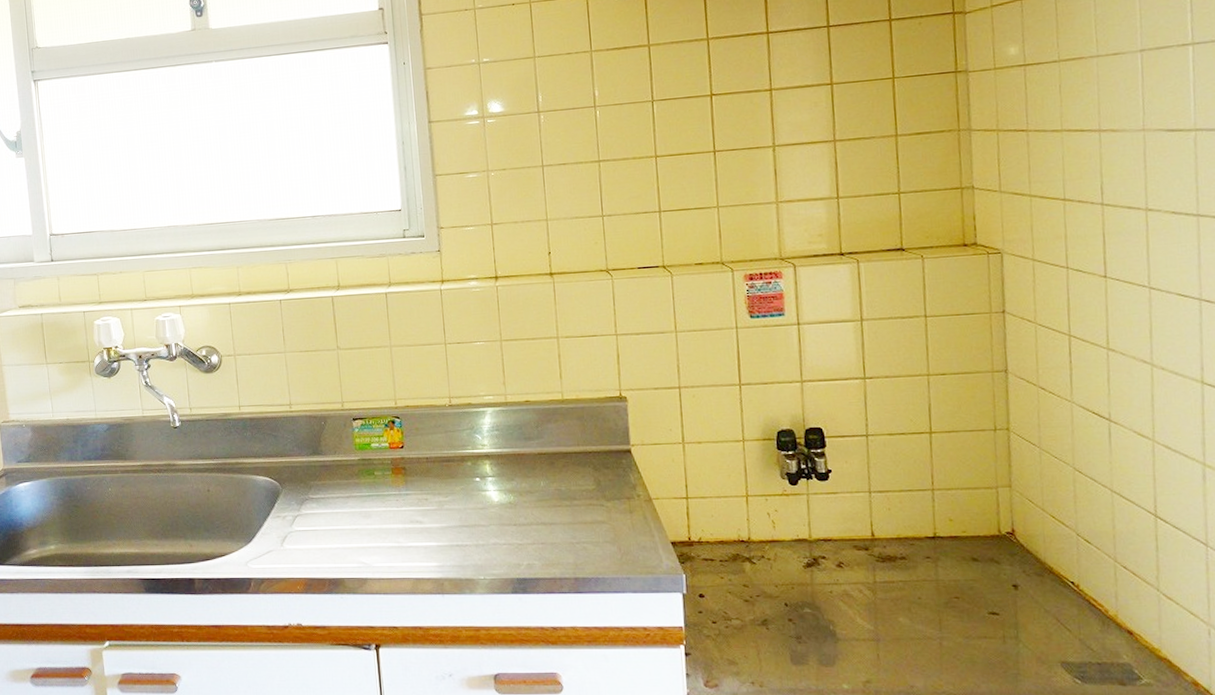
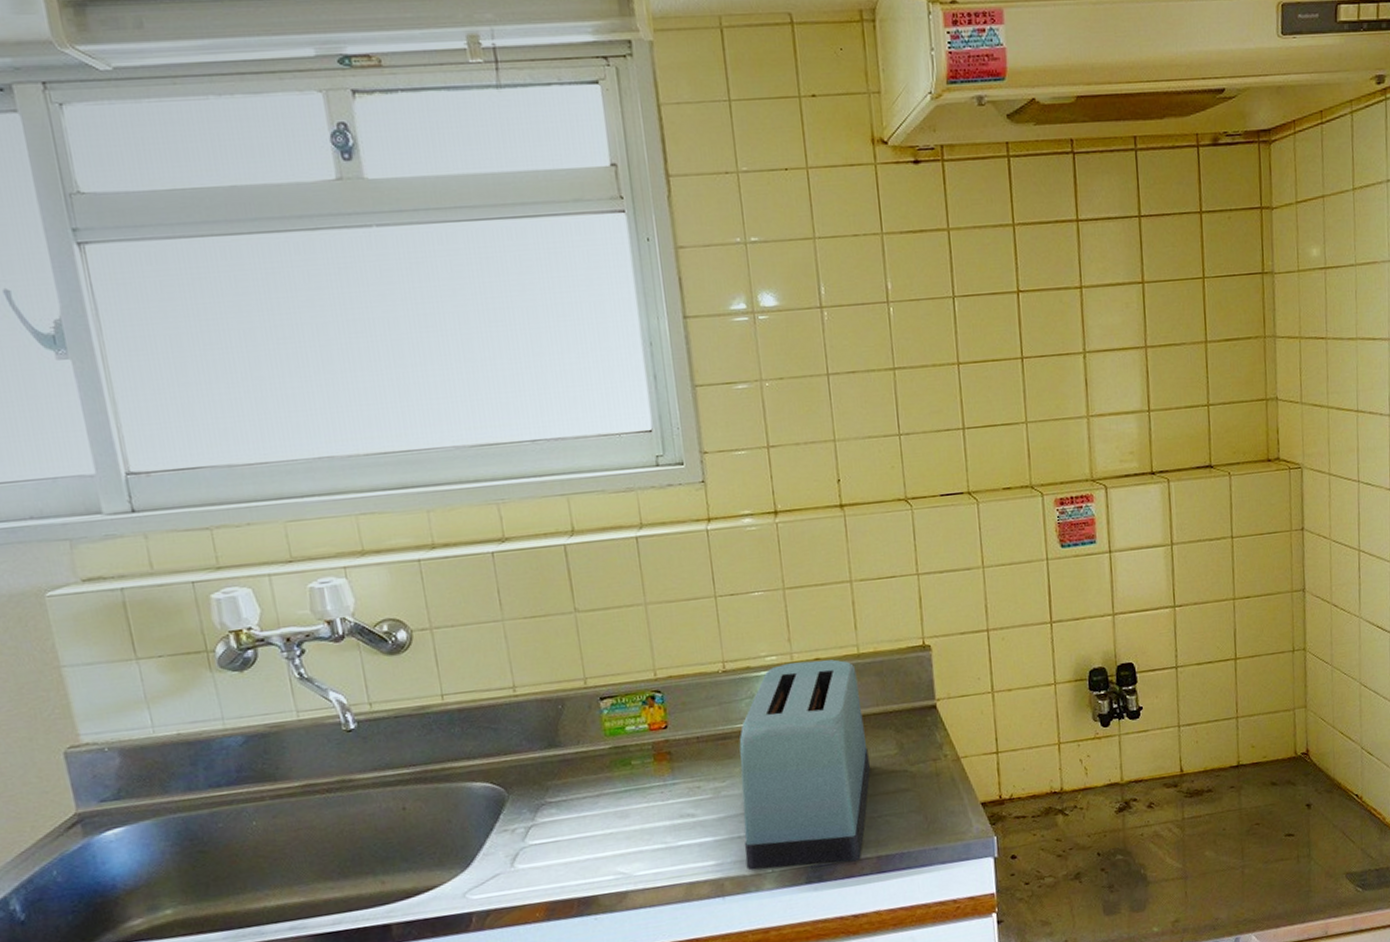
toaster: none [460,402,571,580] -> present [739,659,871,871]

